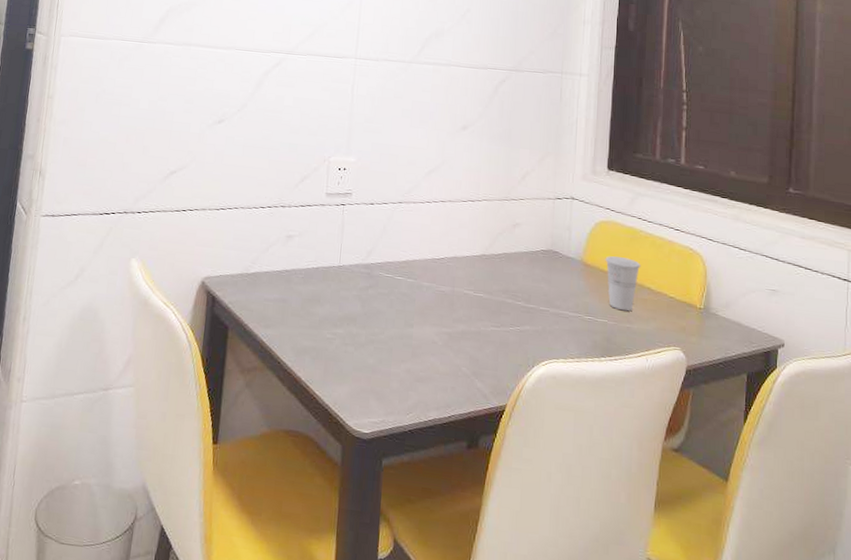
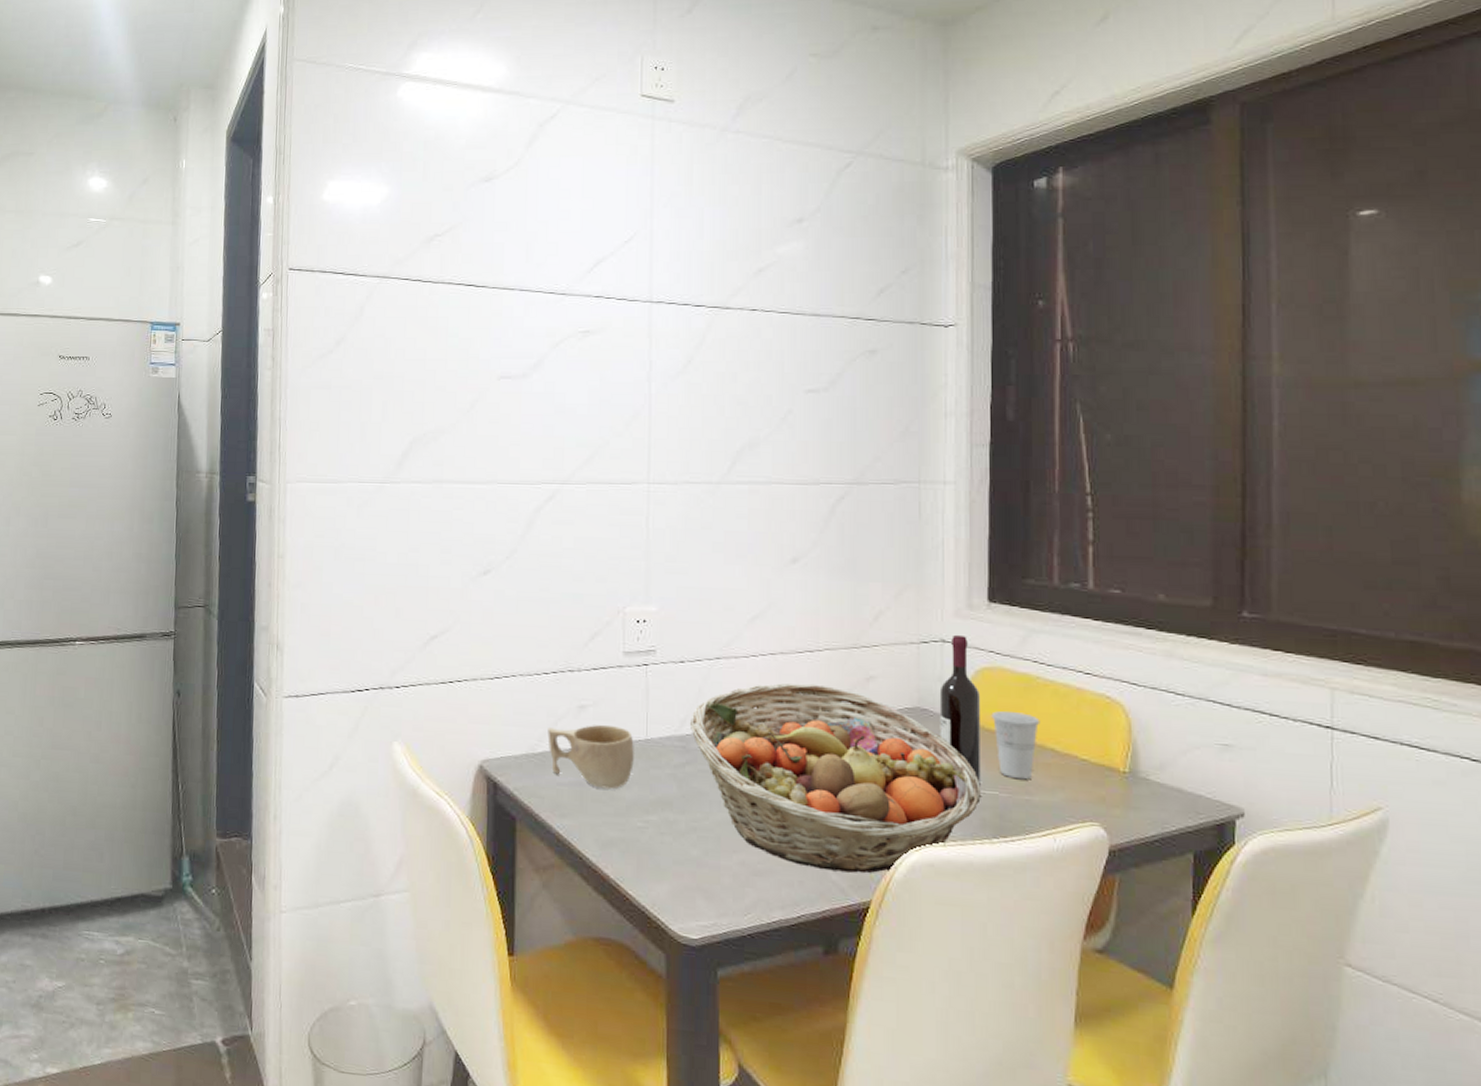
cup: none [260,251,329,306] -> present [547,724,634,789]
fruit basket: none [374,225,594,383] -> present [689,683,981,874]
wine bottle: none [566,194,597,315] -> present [939,634,981,786]

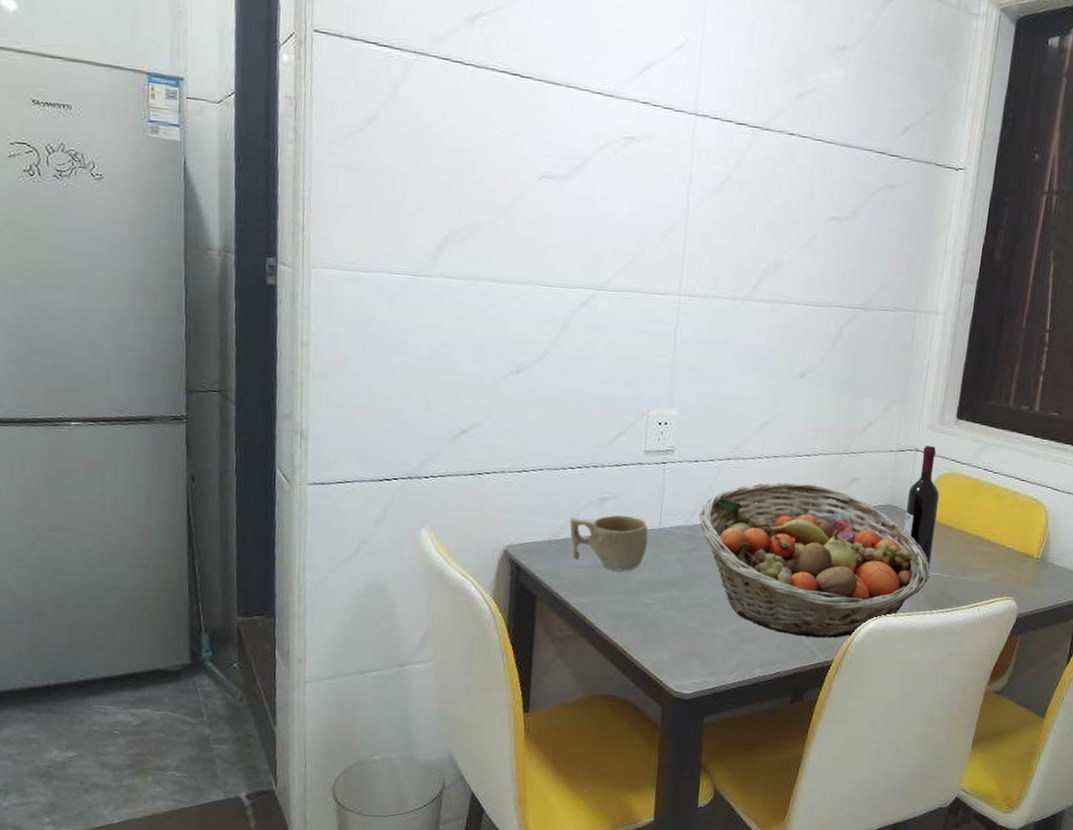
cup: present [991,711,1041,780] -> none [945,509,982,564]

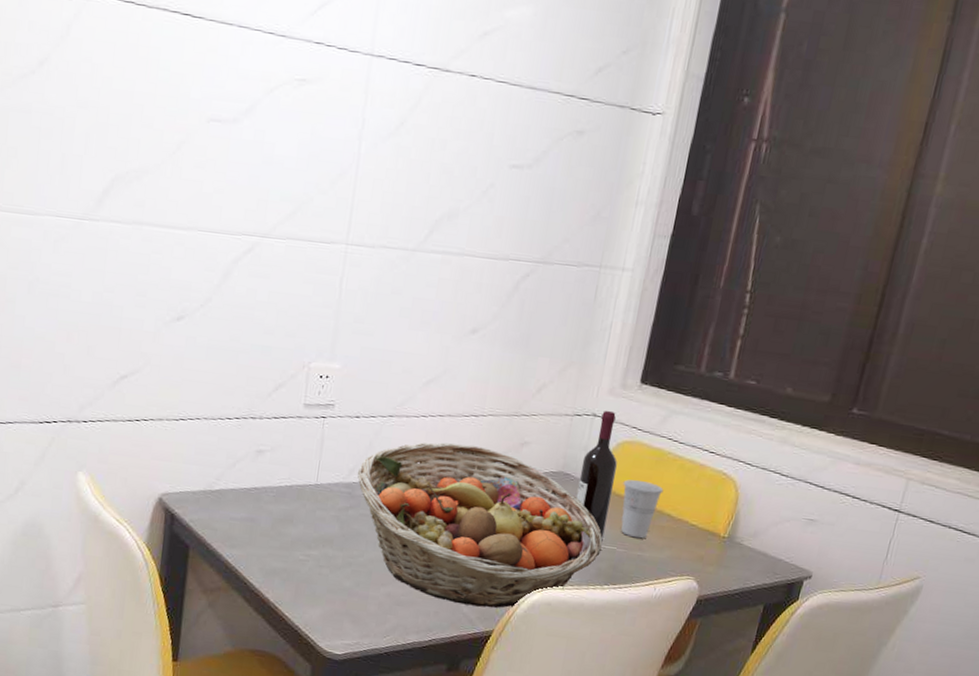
cup: present [570,515,648,572] -> none [225,468,305,526]
cup: none [945,509,982,564] -> present [621,479,664,539]

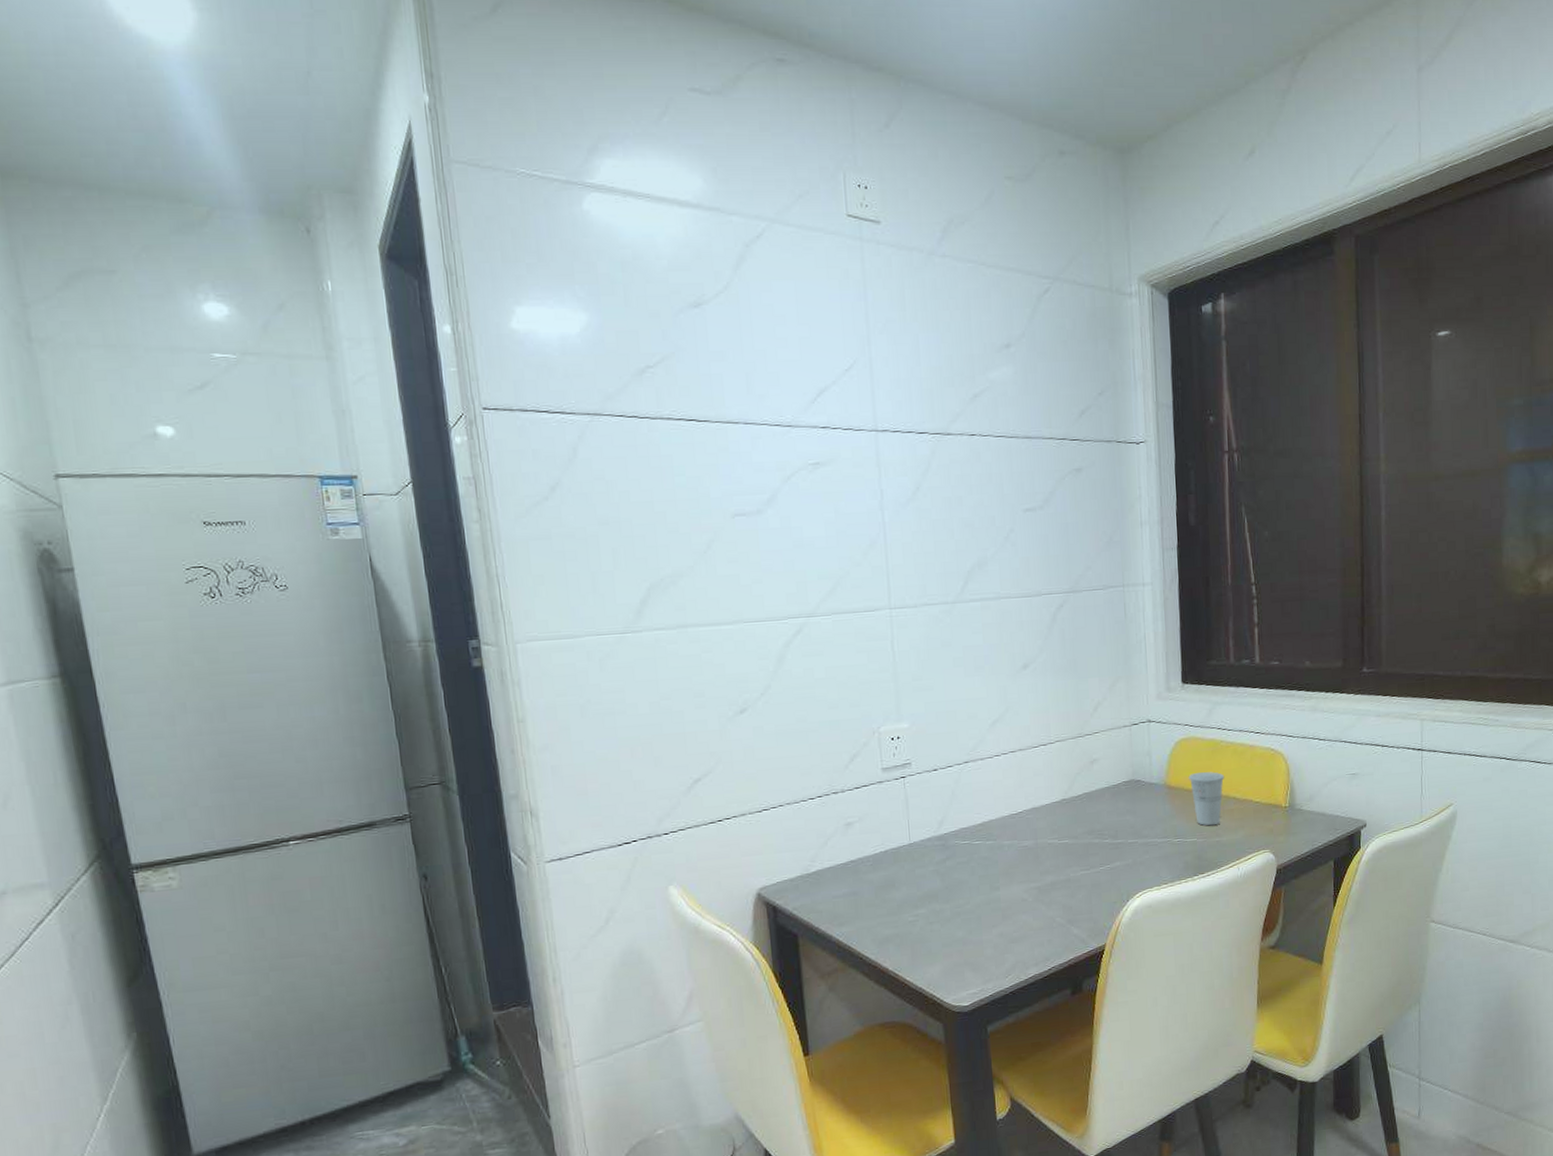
fruit basket: present [357,442,603,608] -> none [946,772,1184,927]
wine bottle: present [576,410,617,542] -> none [1148,714,1183,836]

